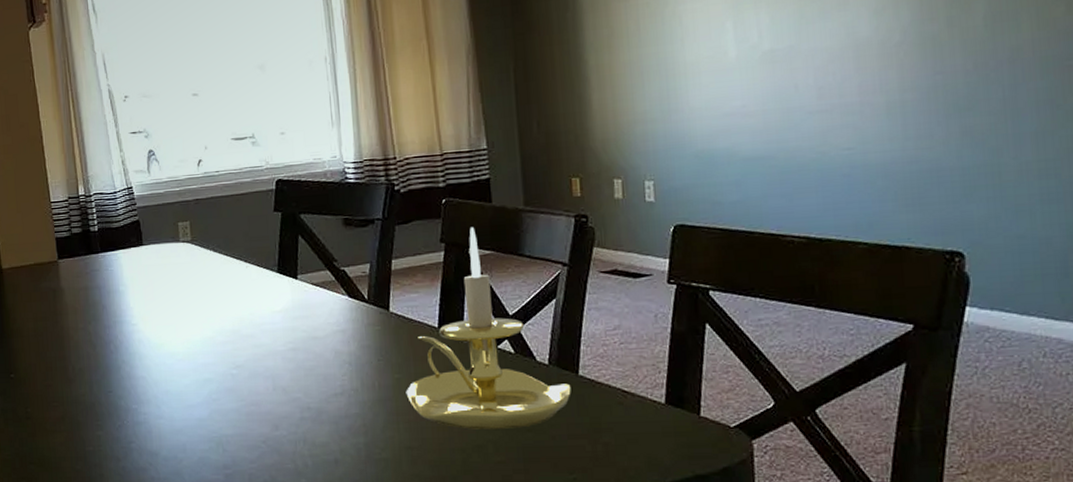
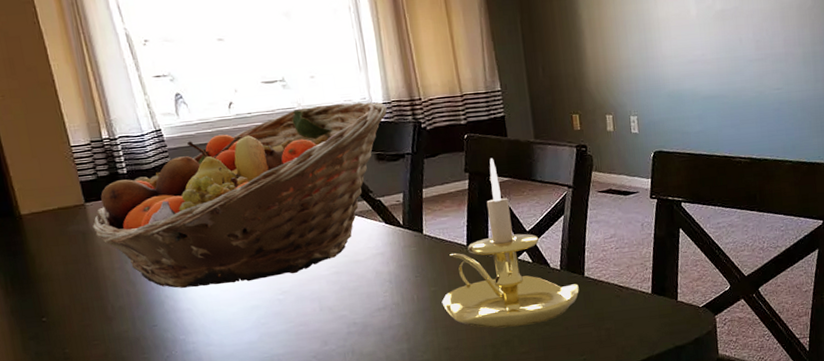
fruit basket: none [63,160,359,354] -> present [93,102,387,288]

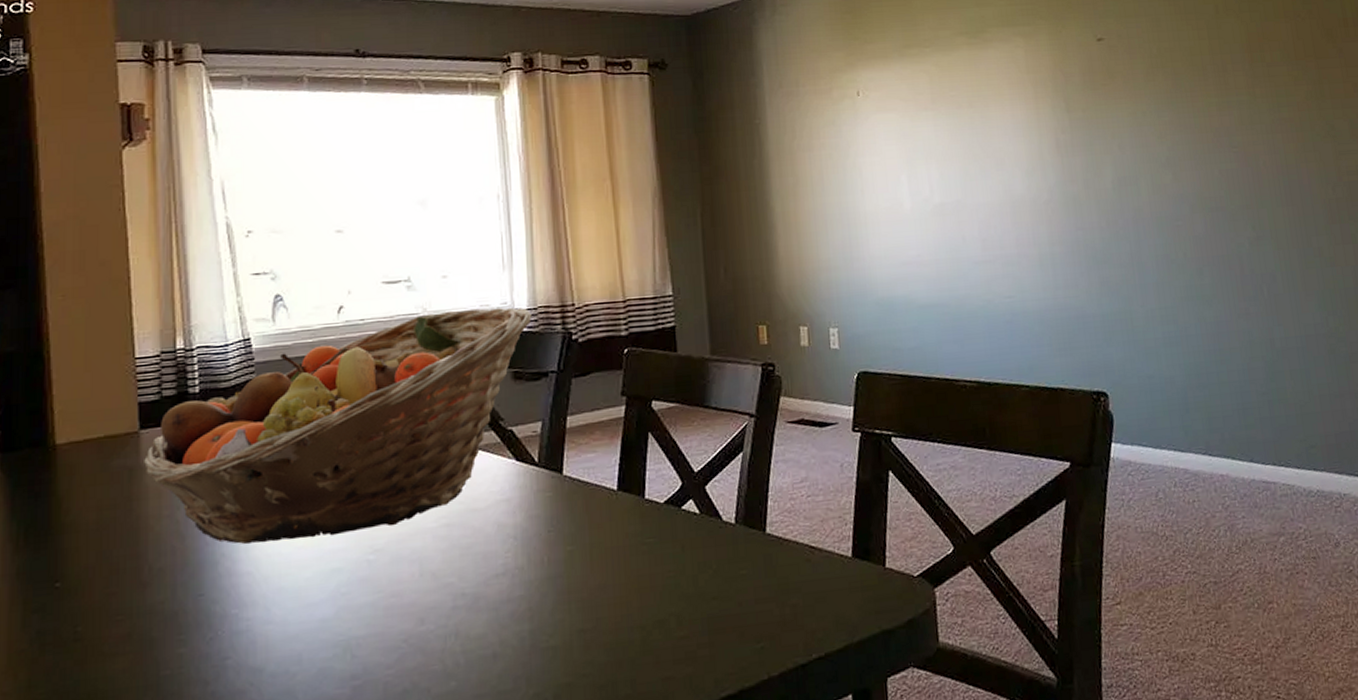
candle holder: present [441,157,579,328] -> none [579,377,758,603]

